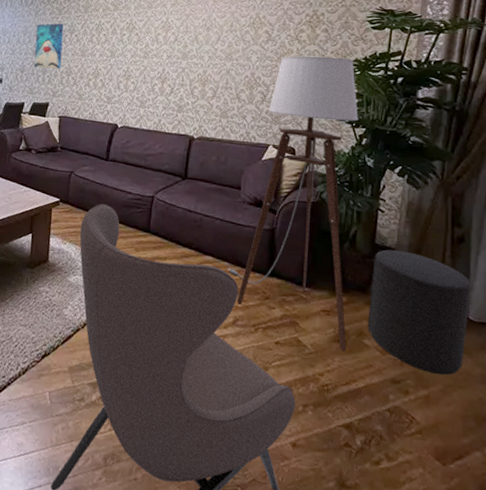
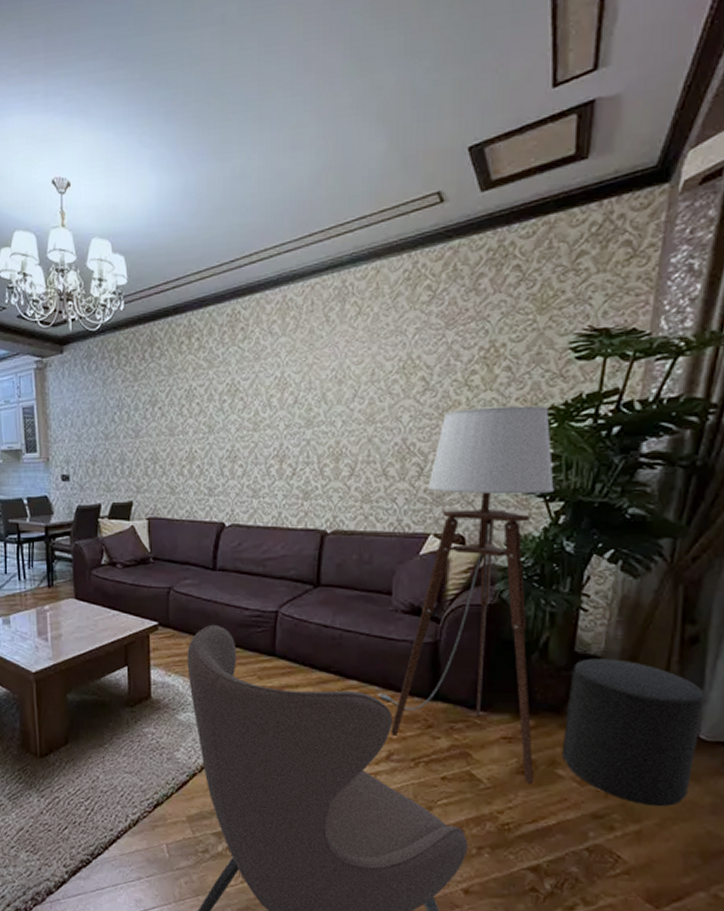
wall art: present [33,23,64,69] -> none [107,394,143,457]

